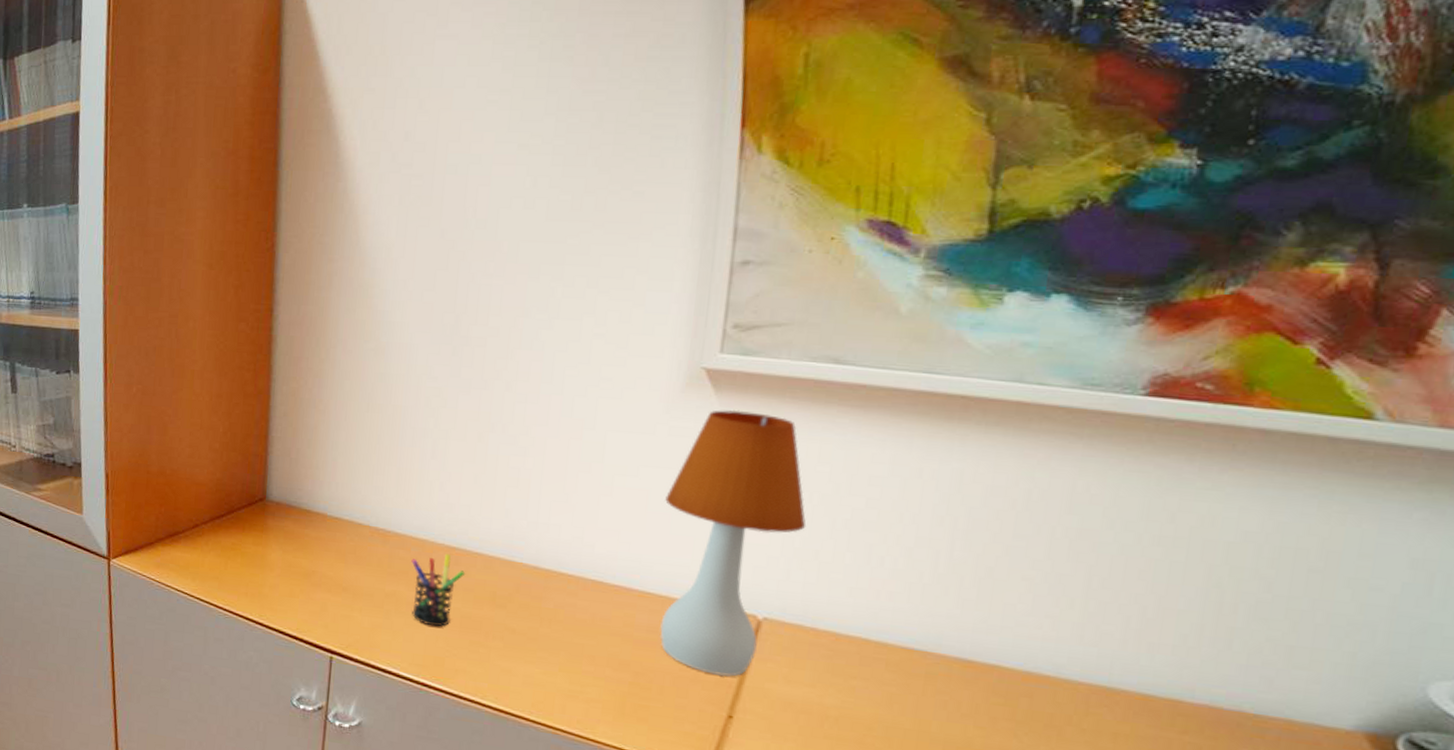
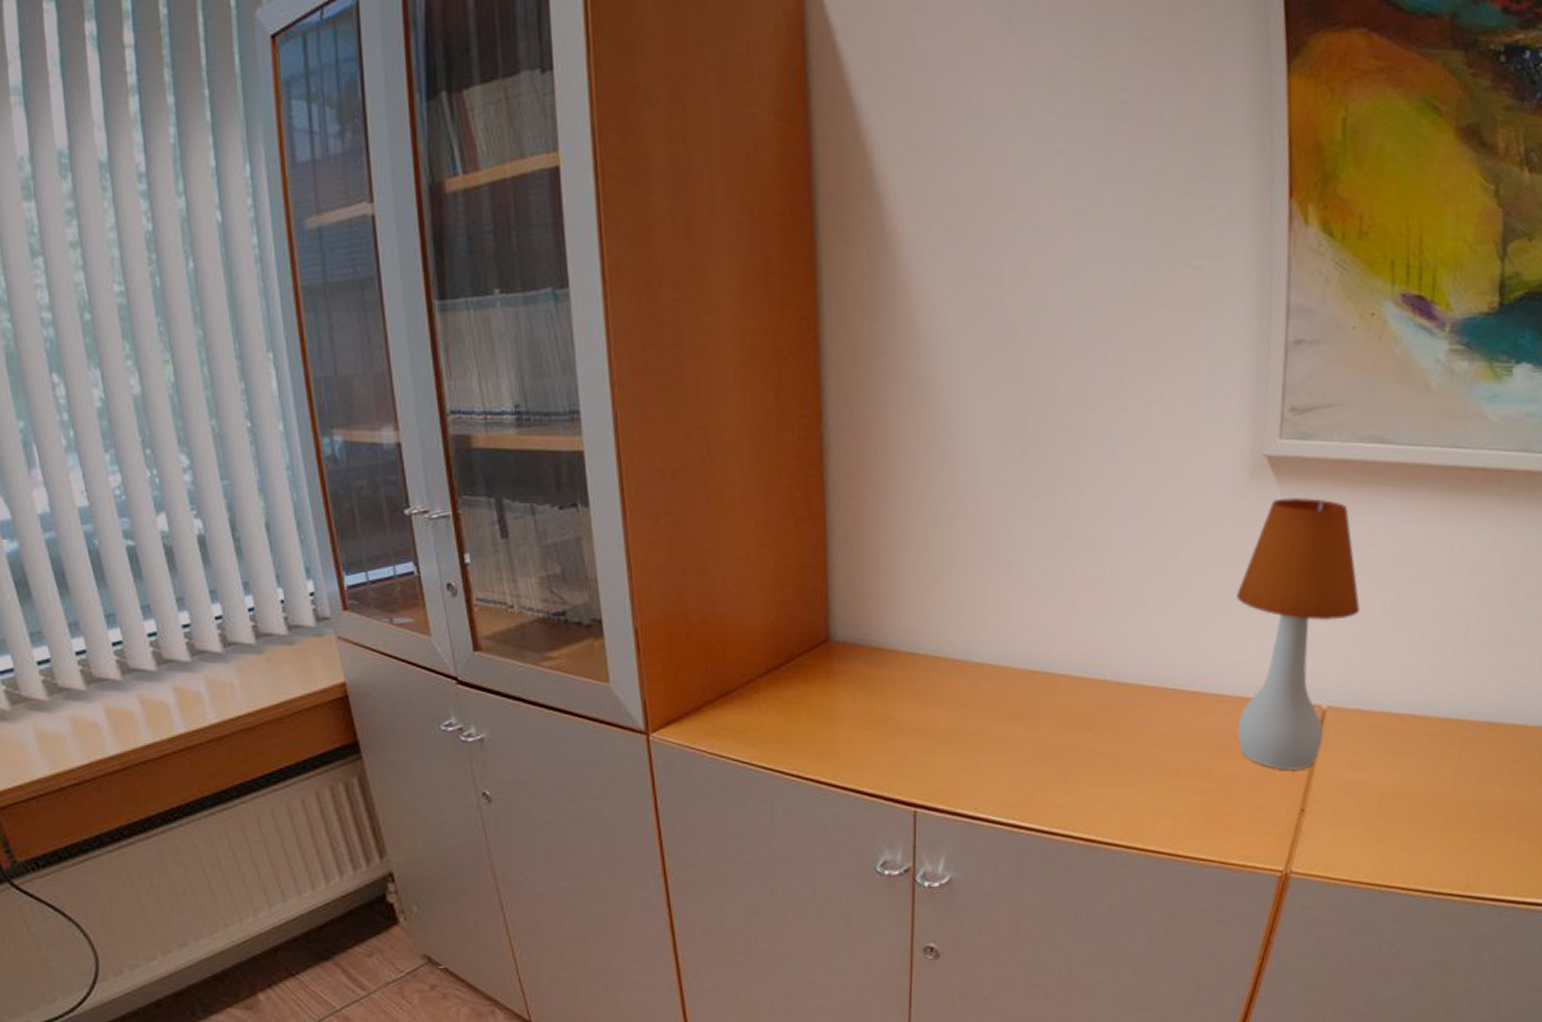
pen holder: present [411,553,466,627] -> none [993,679,1050,761]

